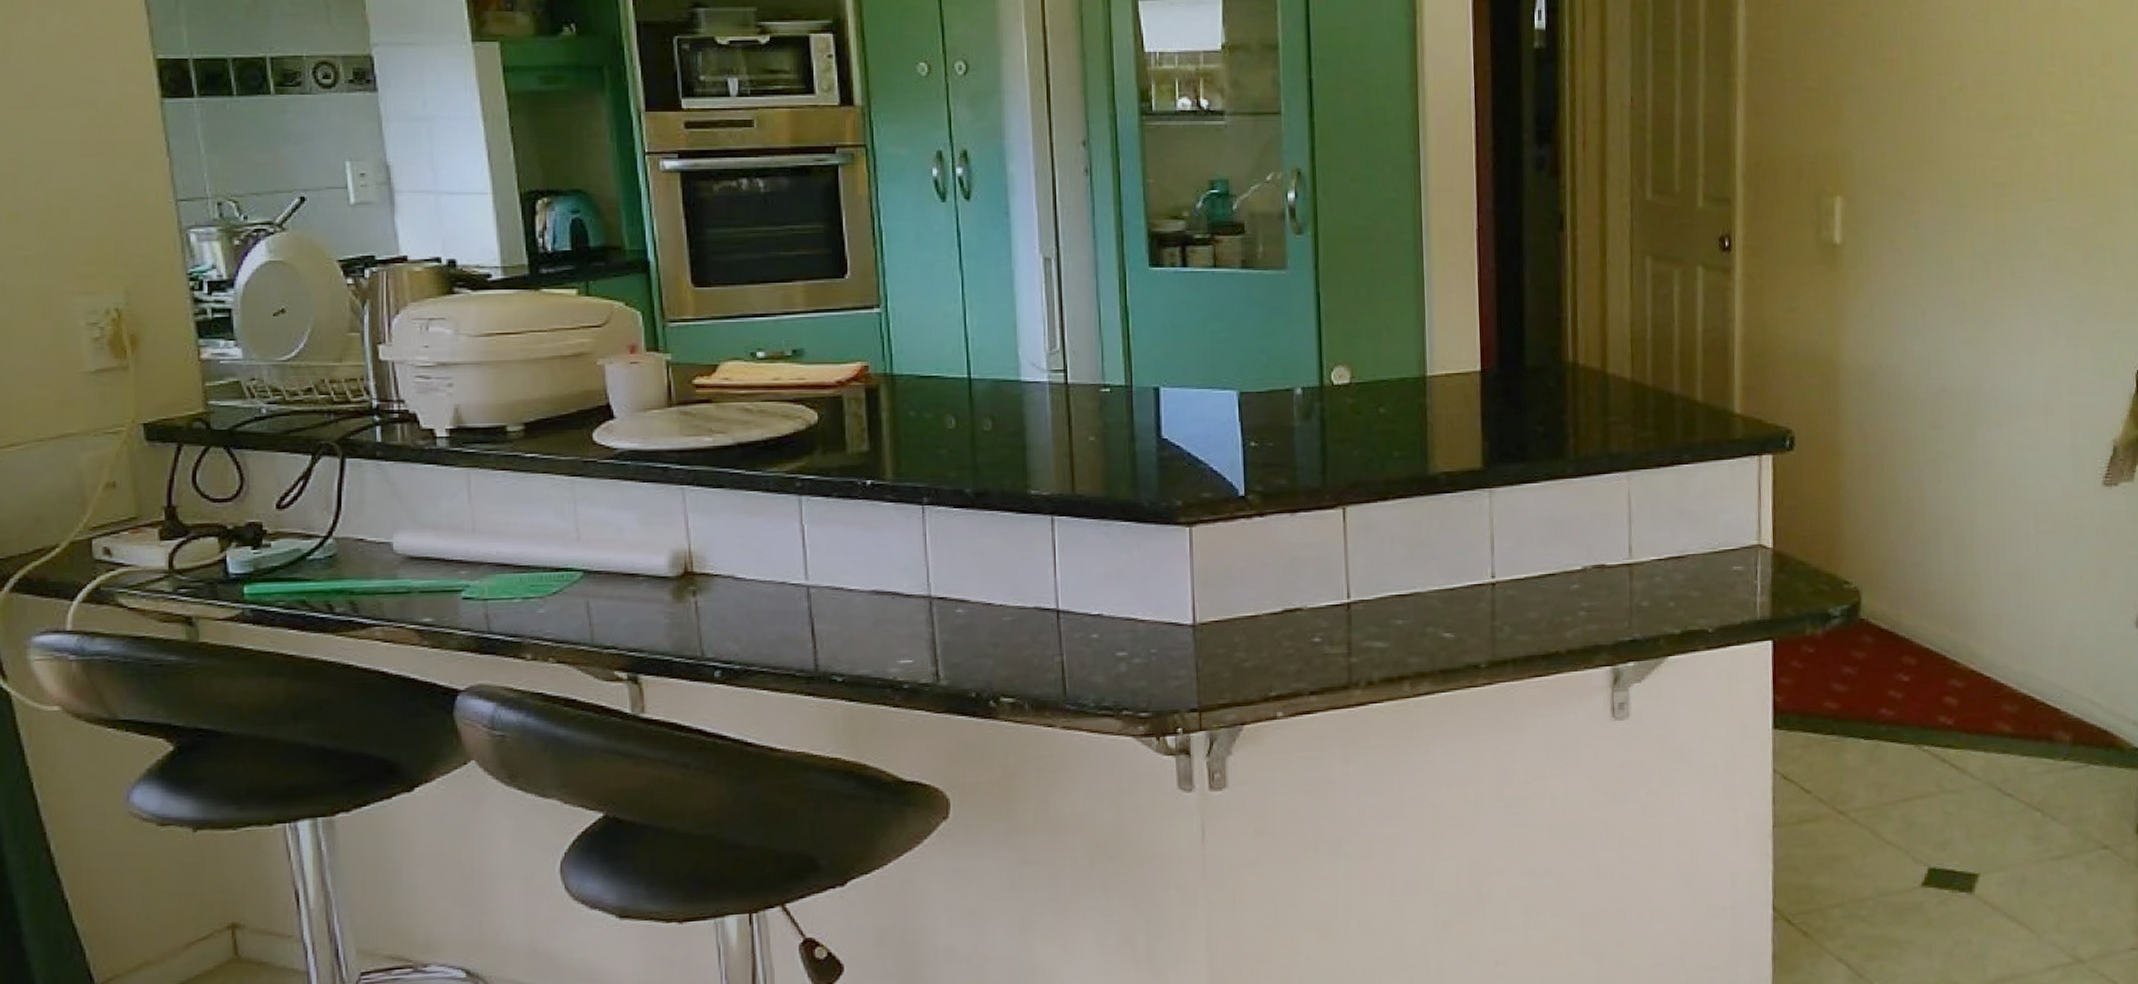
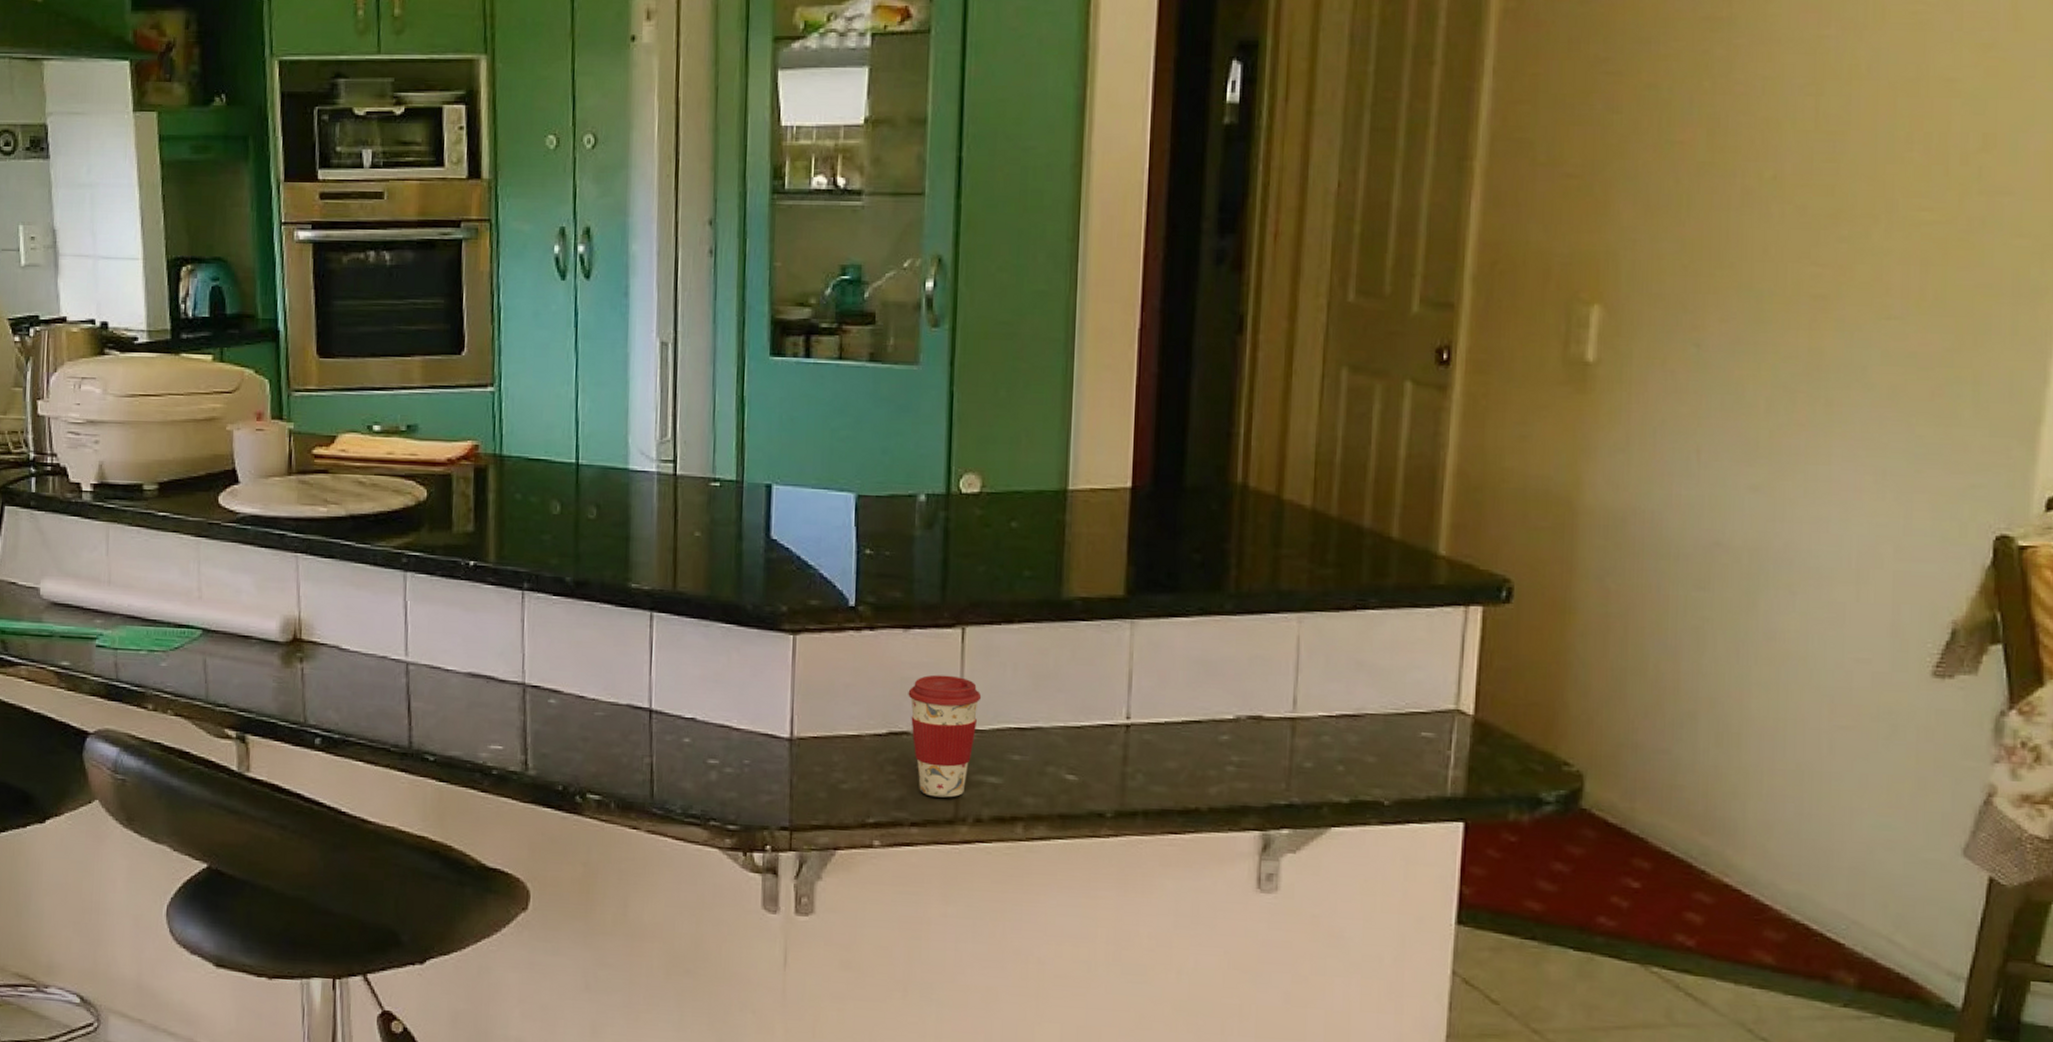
coffee cup: none [1298,552,1365,666] -> present [908,675,982,798]

